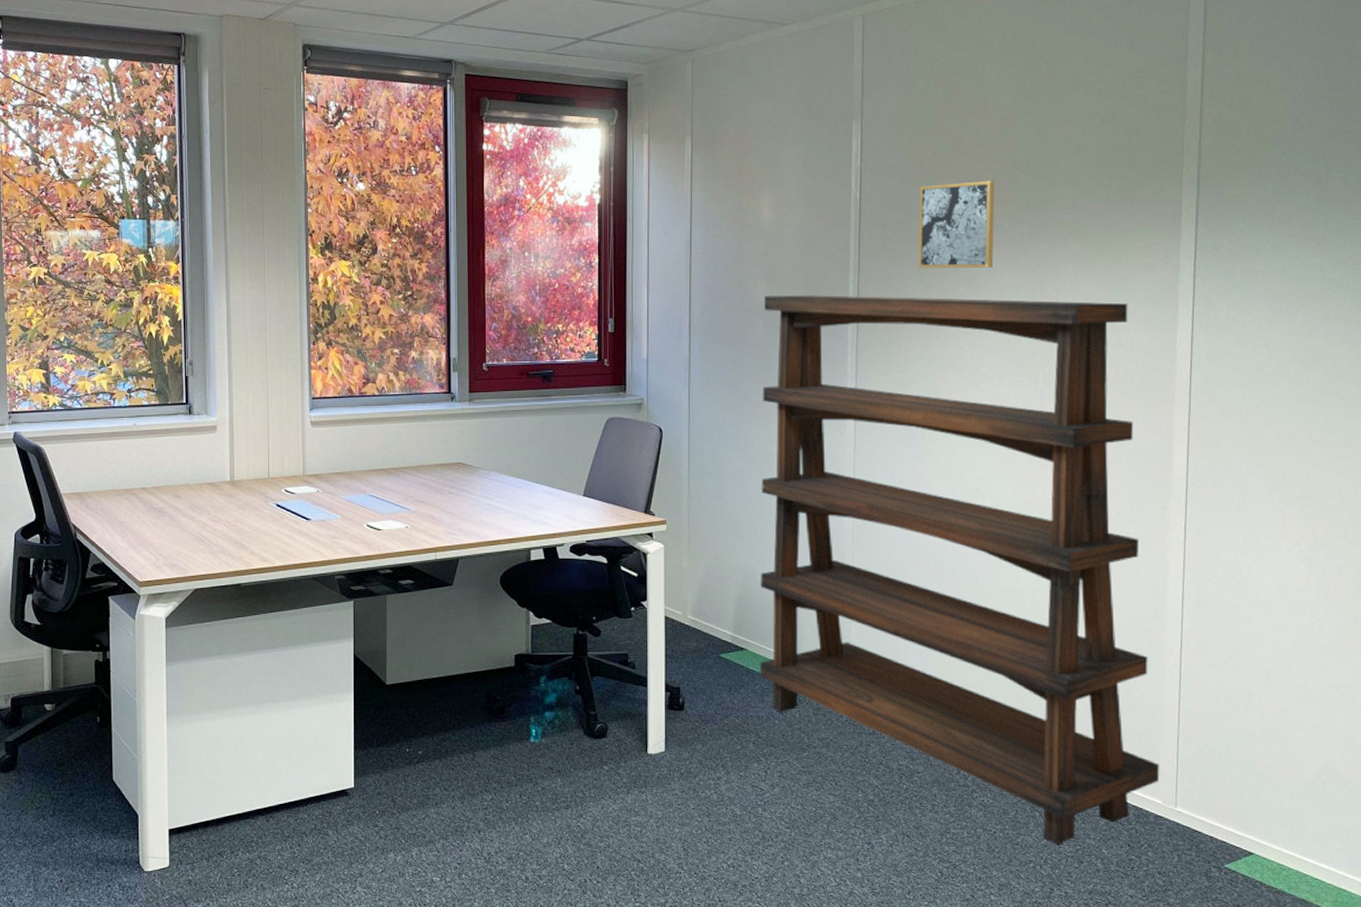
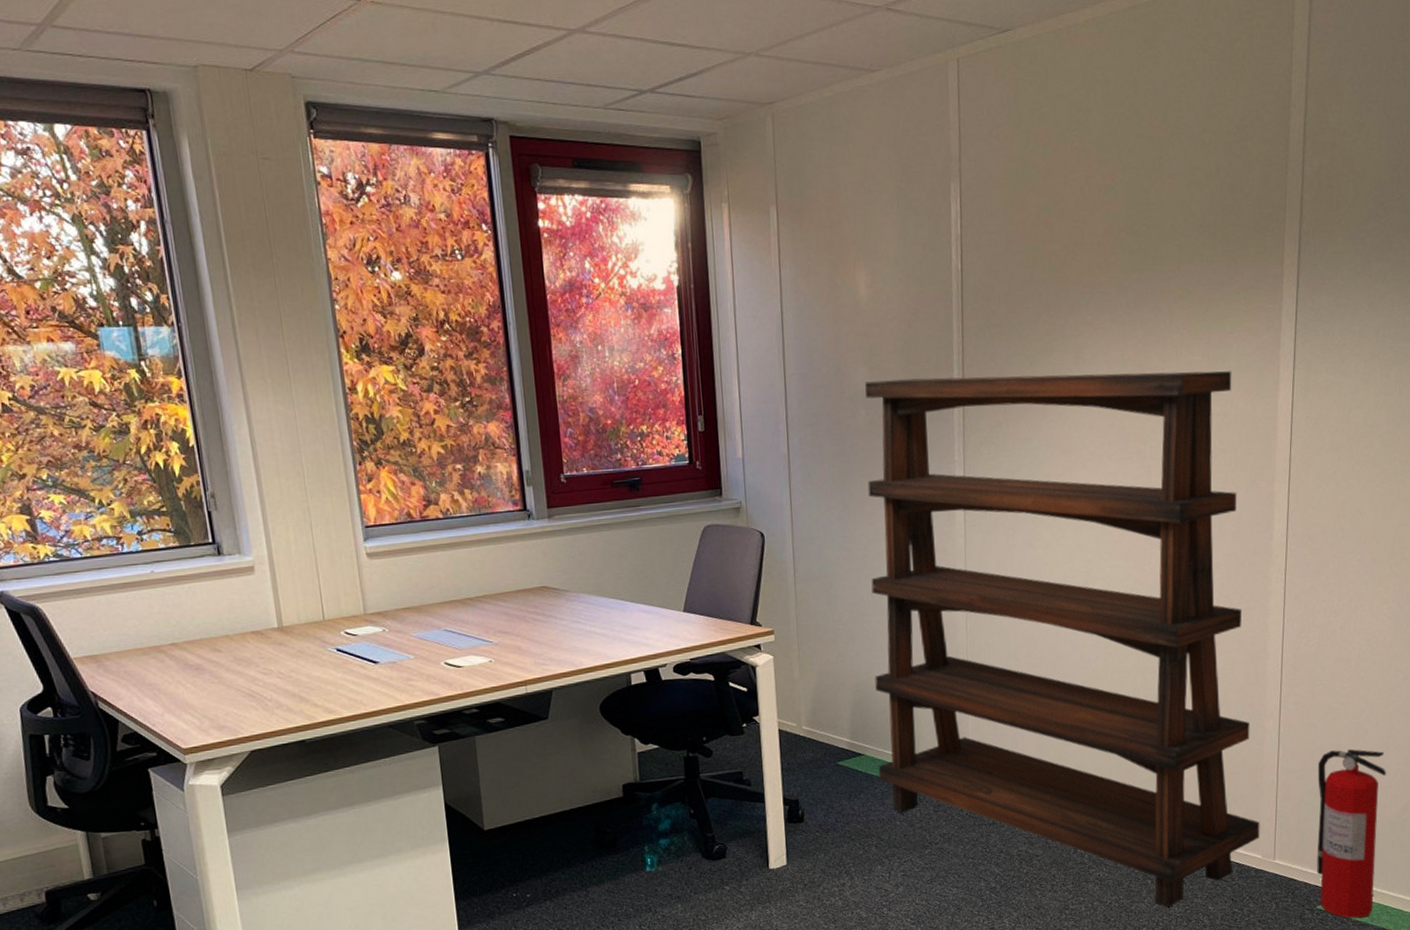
wall art: present [918,180,995,268] -> none [1022,244,1100,344]
fire extinguisher: none [1223,696,1302,884] -> present [1317,748,1386,919]

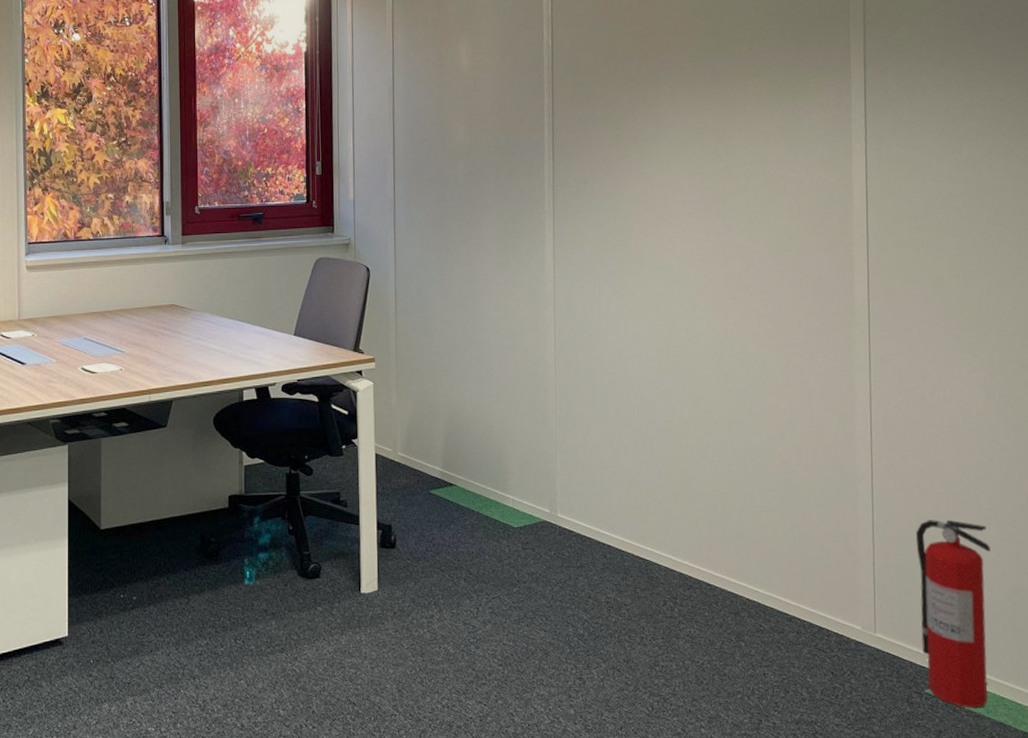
bookshelf: present [865,371,1260,908] -> none [465,137,859,674]

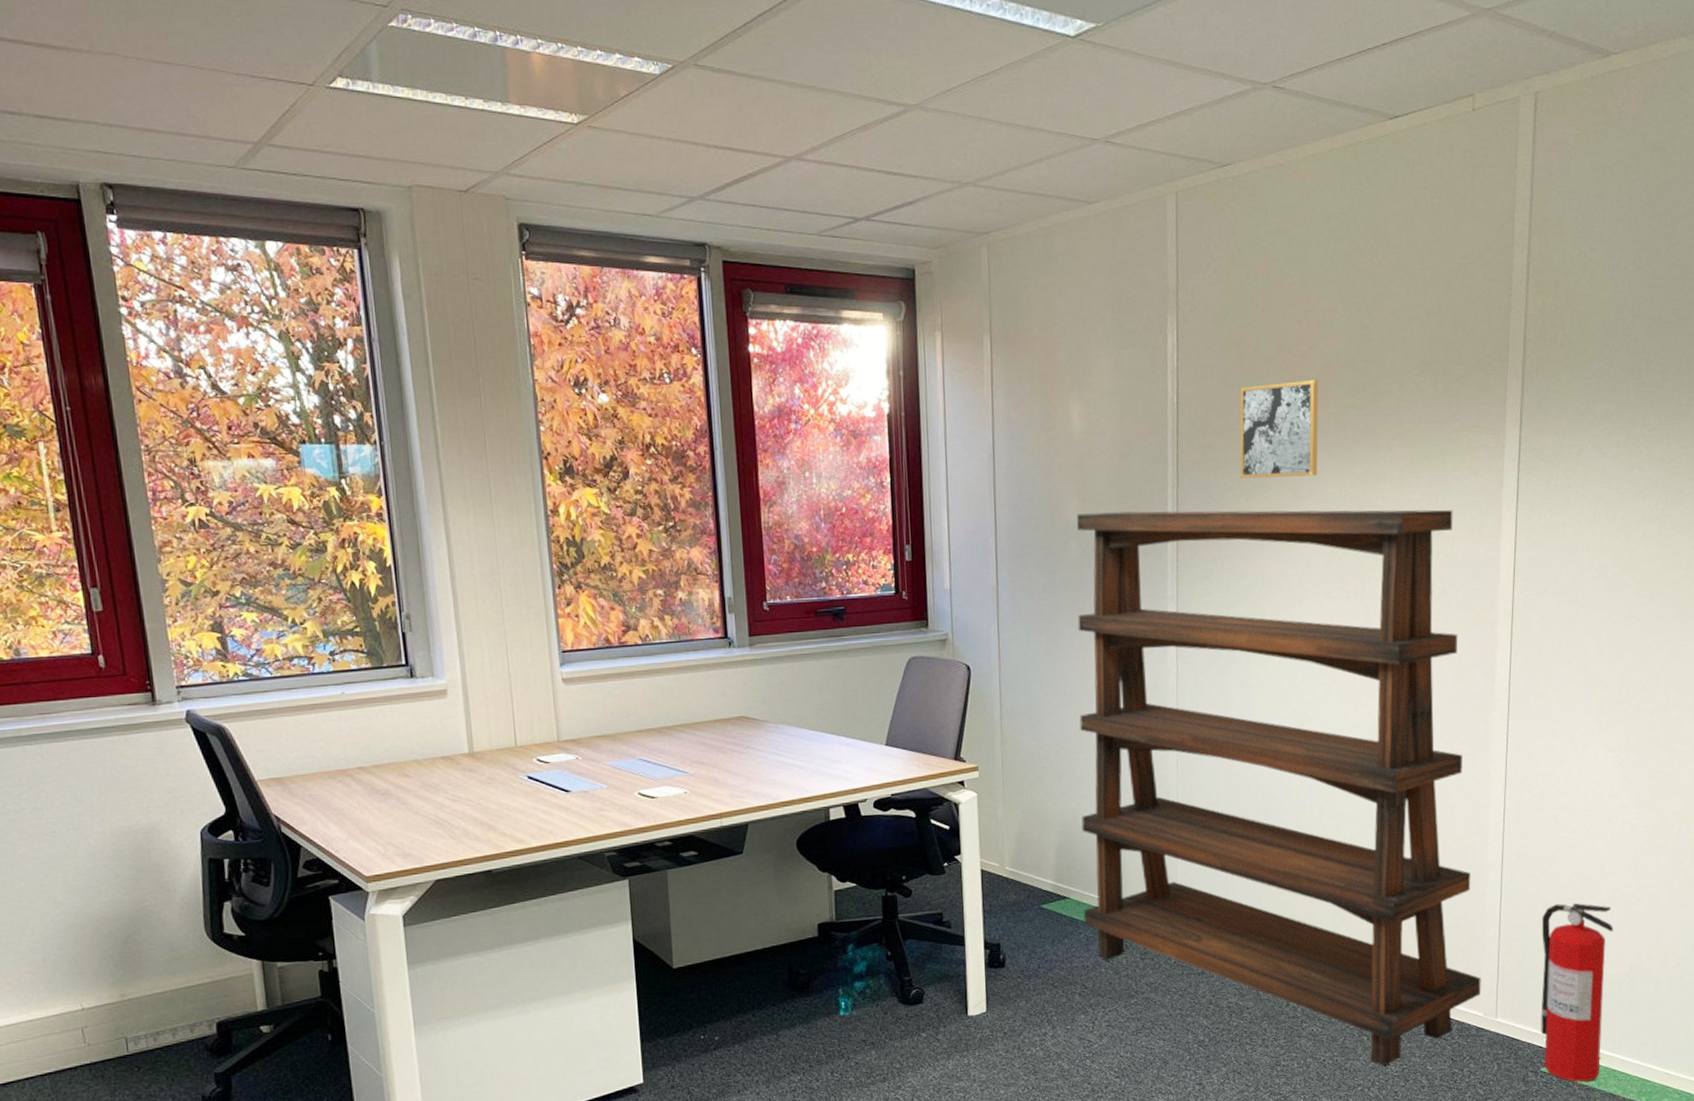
bookshelf: none [465,137,859,674] -> present [1077,509,1481,1066]
wall art: none [607,27,679,110] -> present [1239,379,1319,478]

